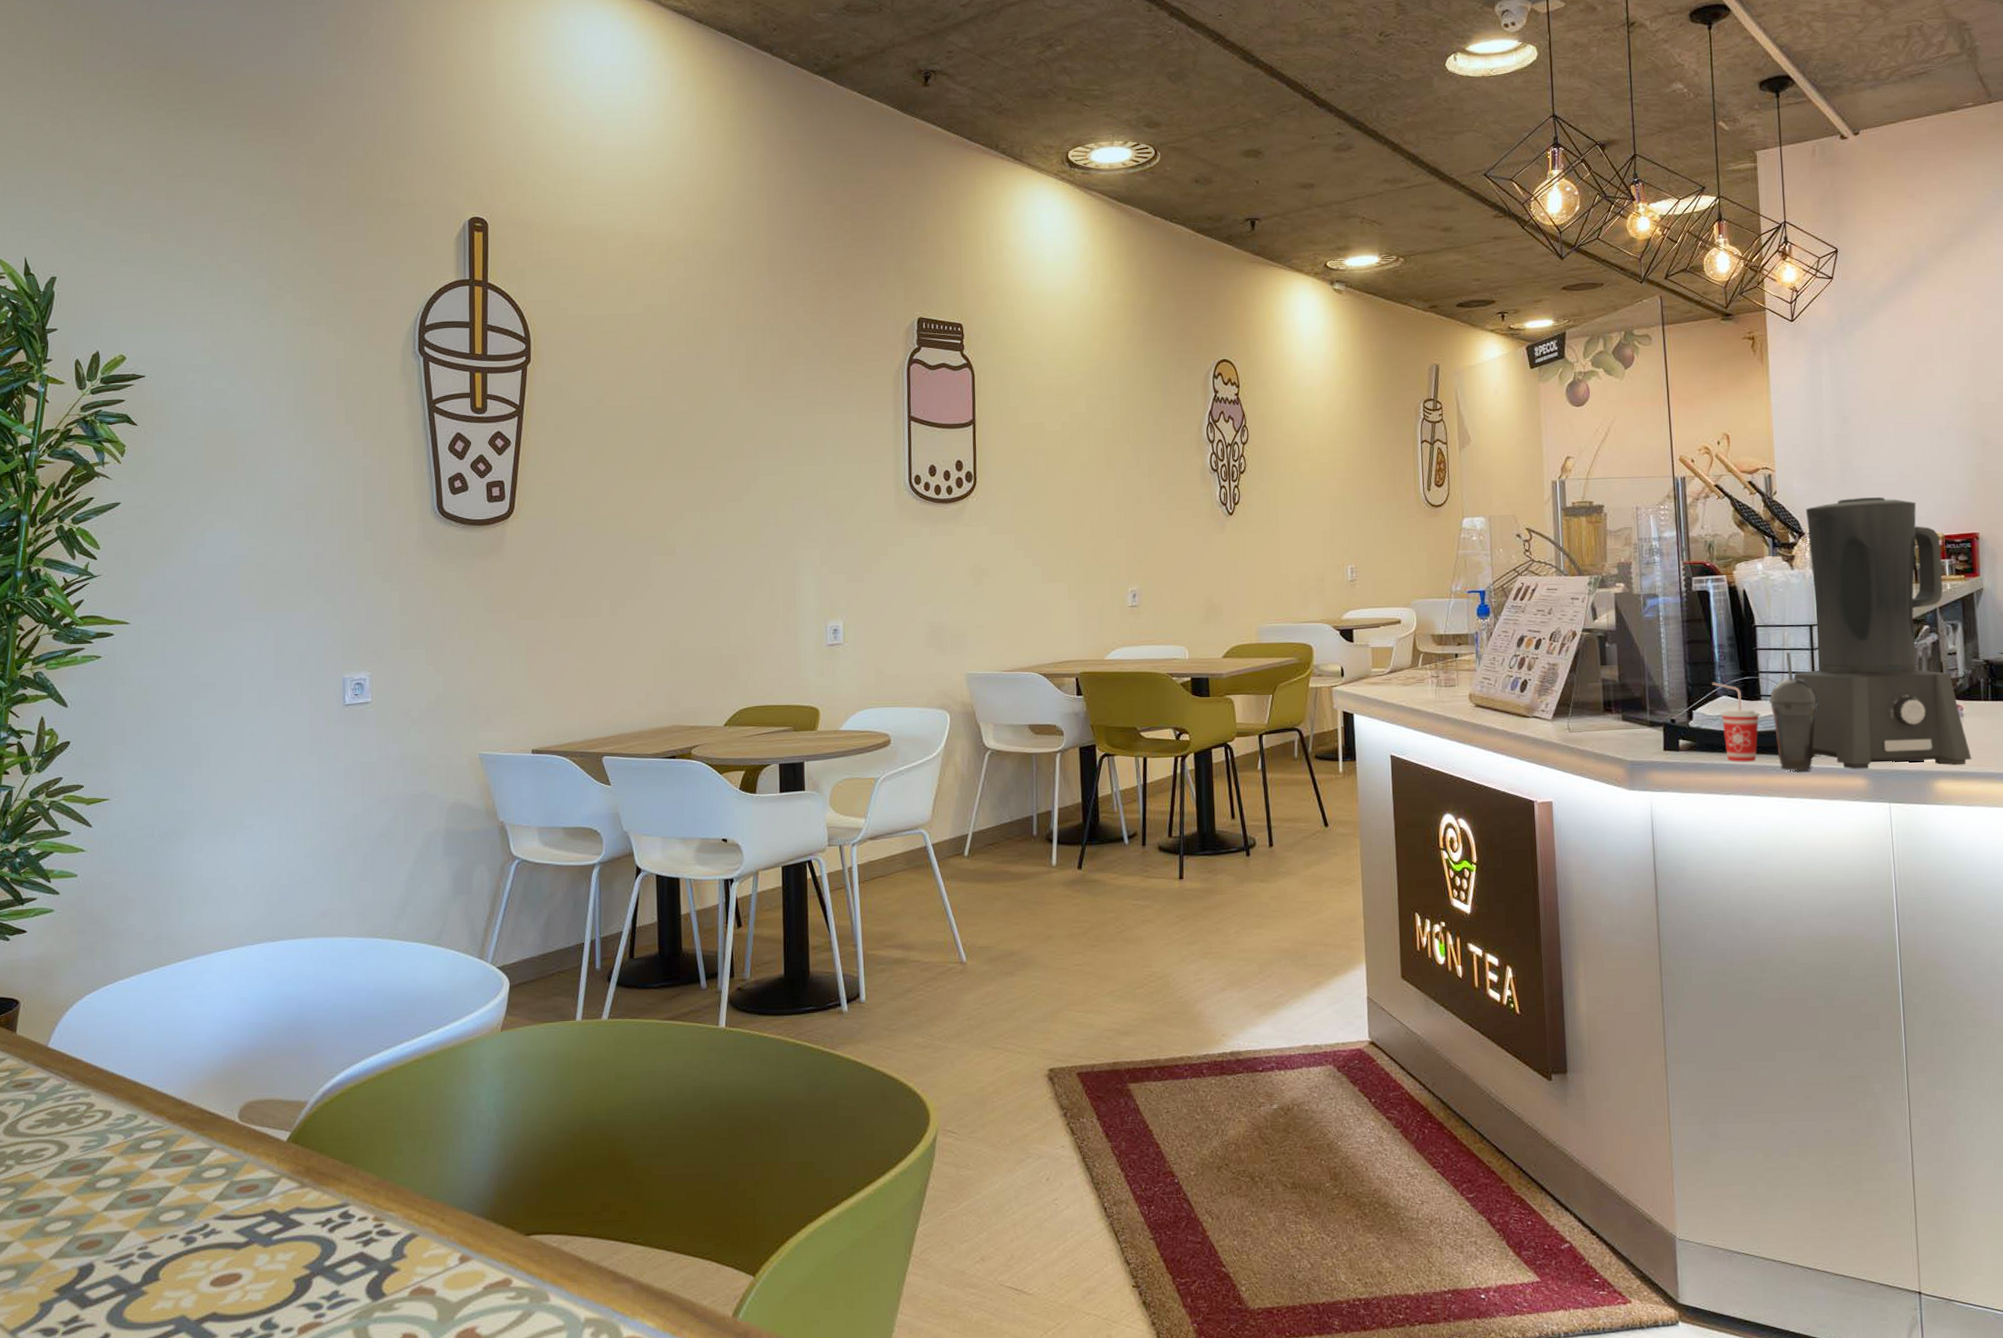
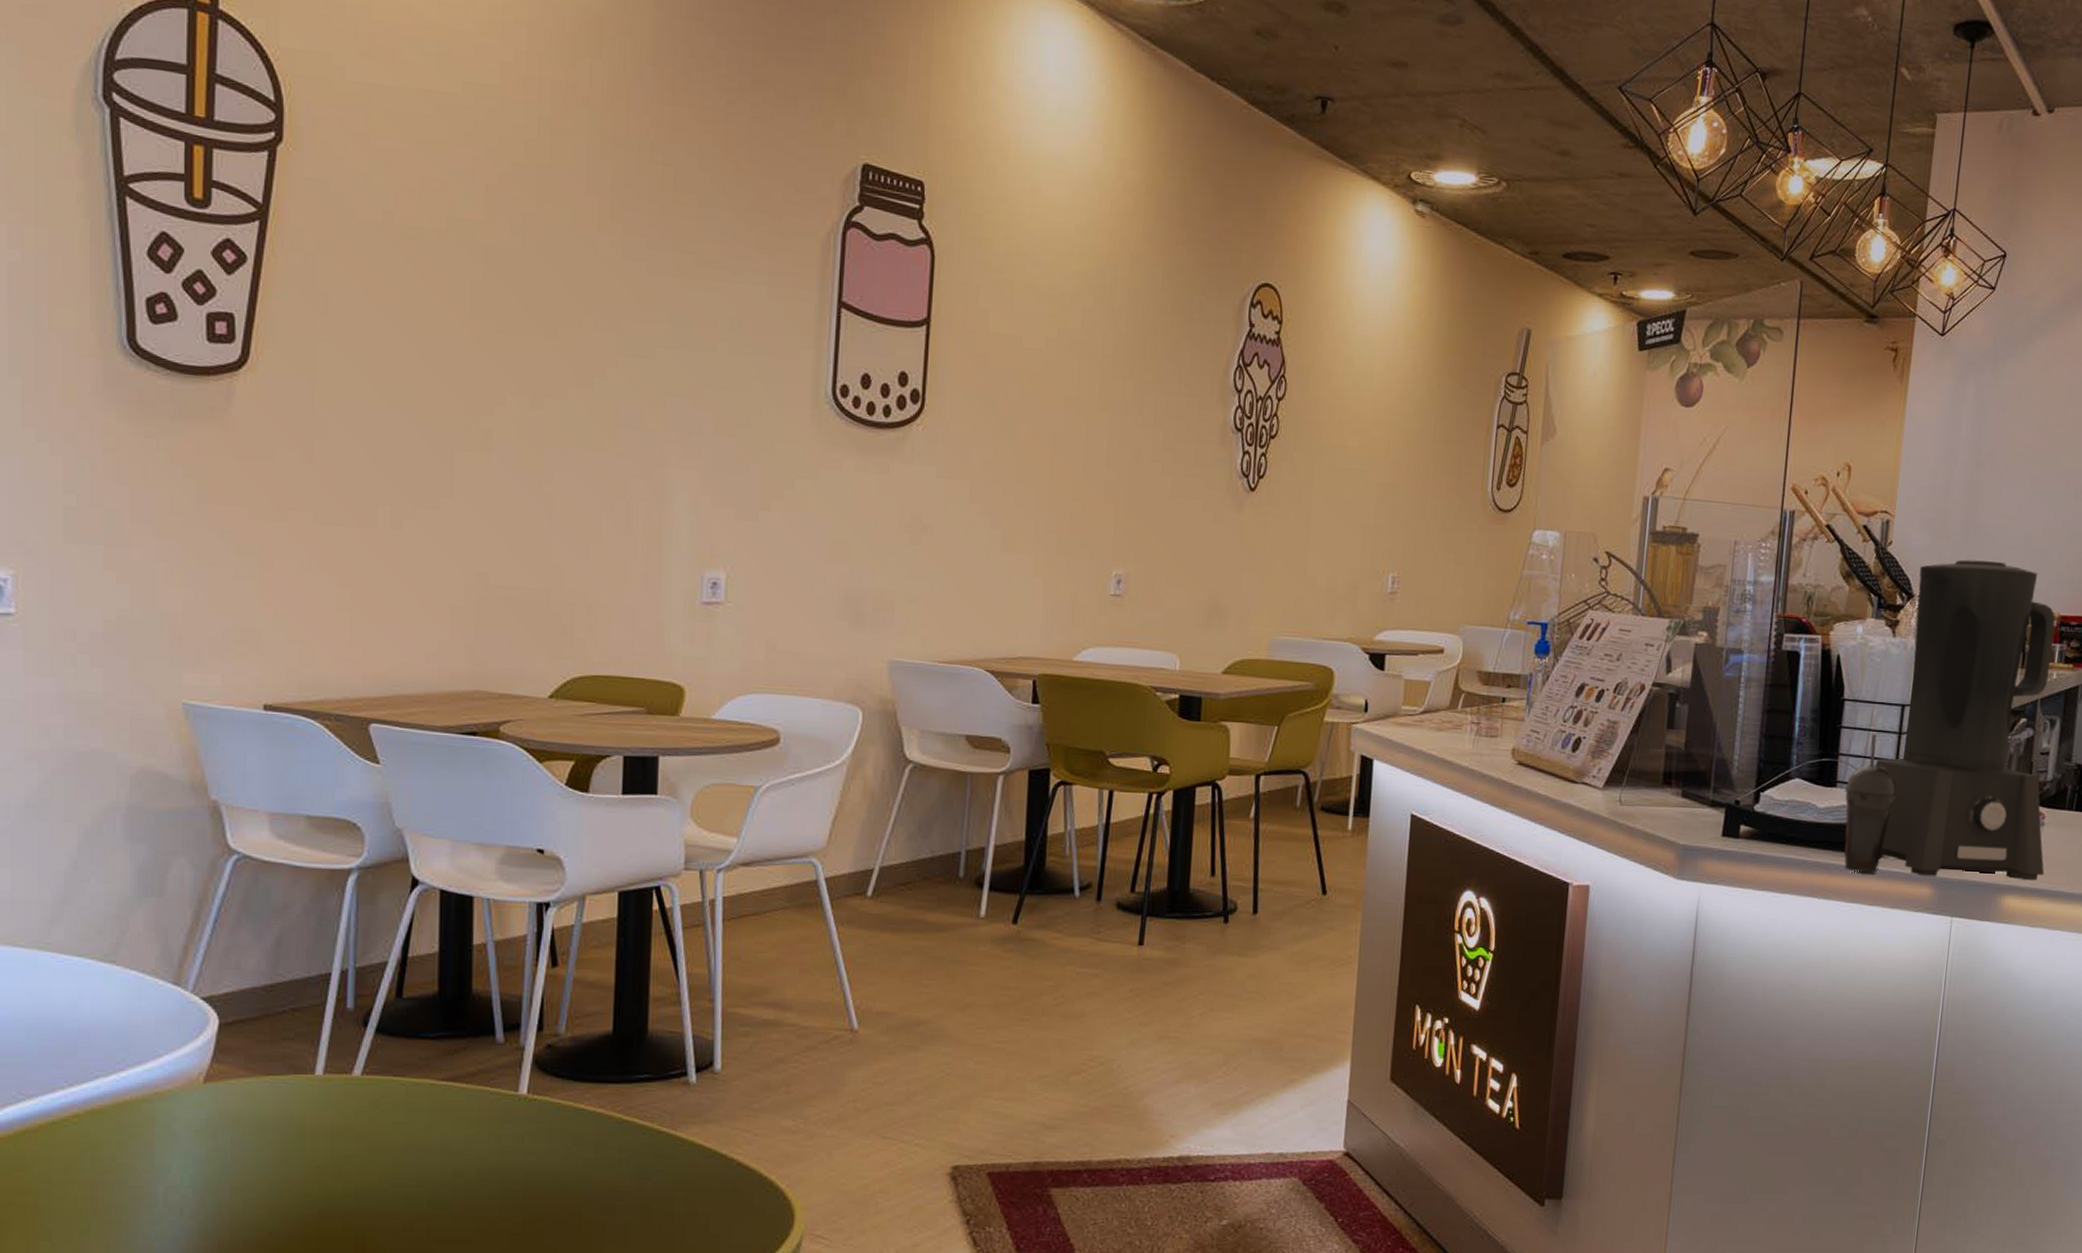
beverage cup: present [1712,682,1761,762] -> none [1786,761,1833,858]

